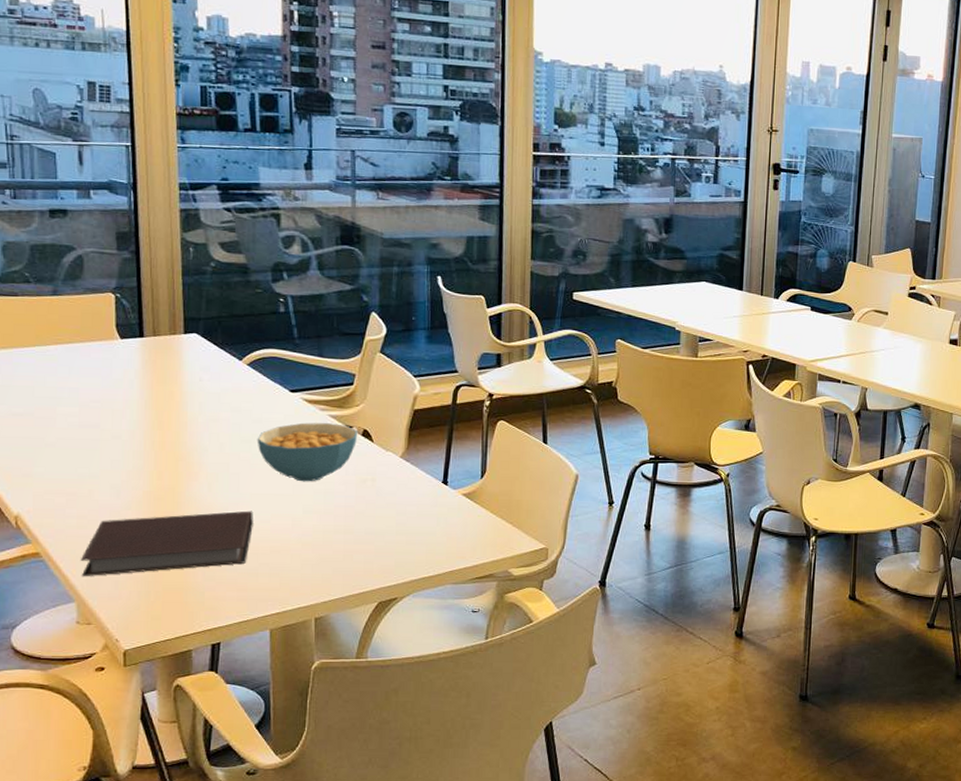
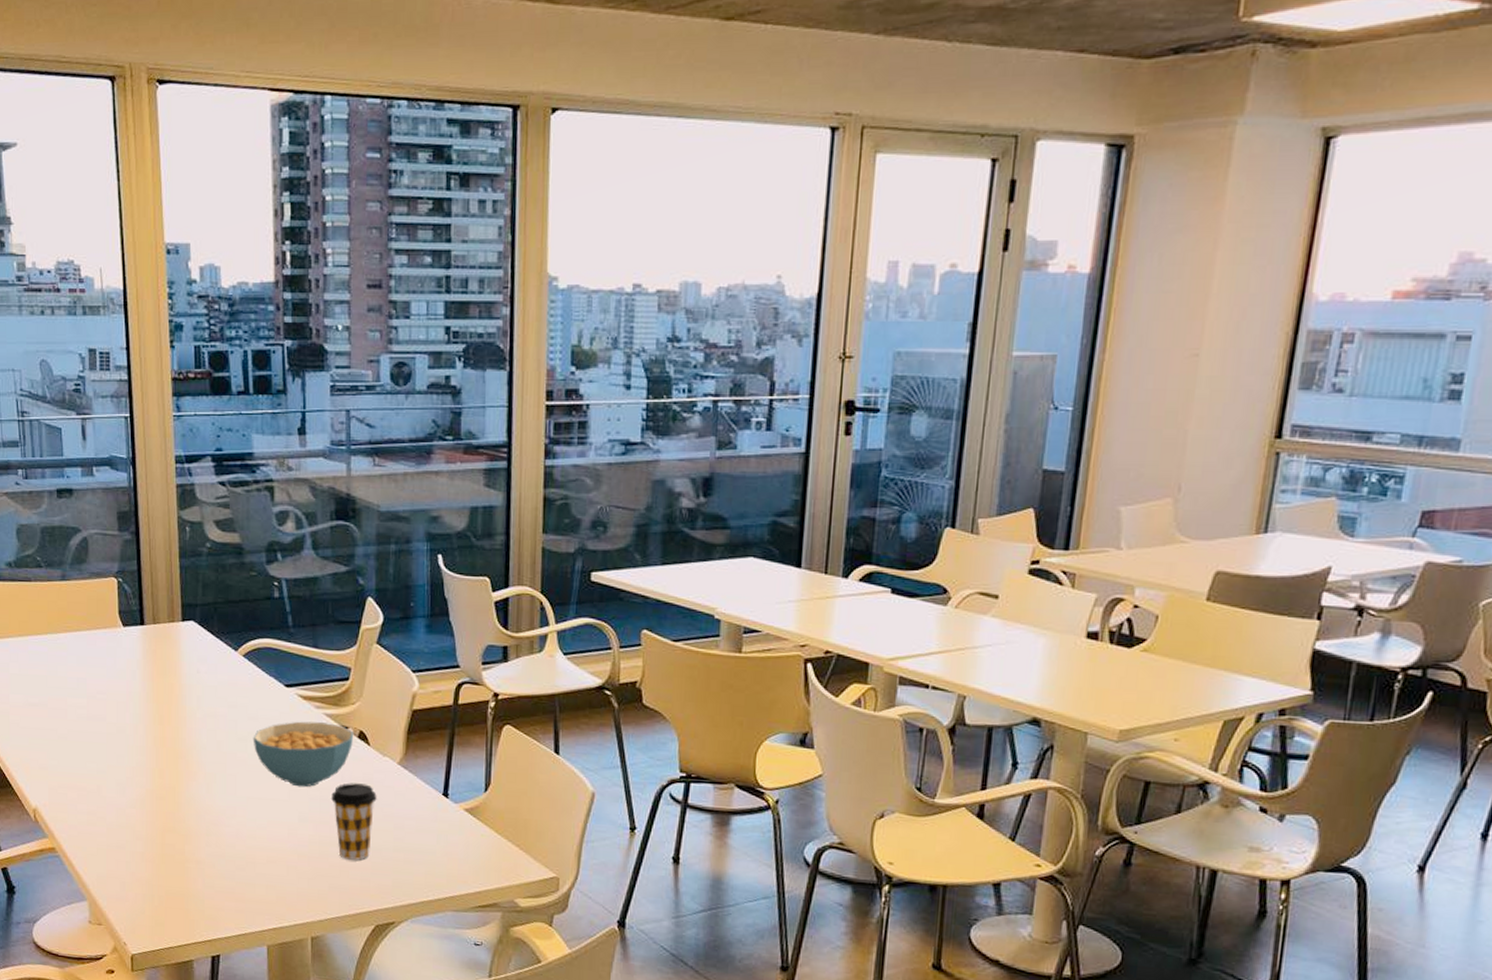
notebook: present [81,510,253,577] -> none [92,815,250,876]
coffee cup: none [336,476,380,545] -> present [331,783,377,860]

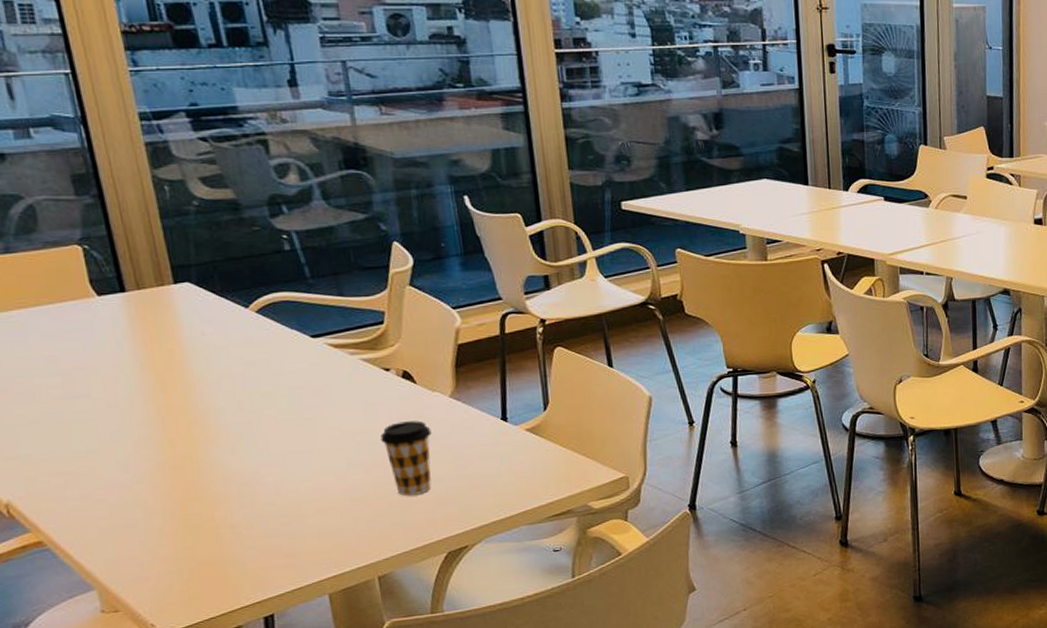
cereal bowl: present [253,721,354,788] -> none [280,367,398,434]

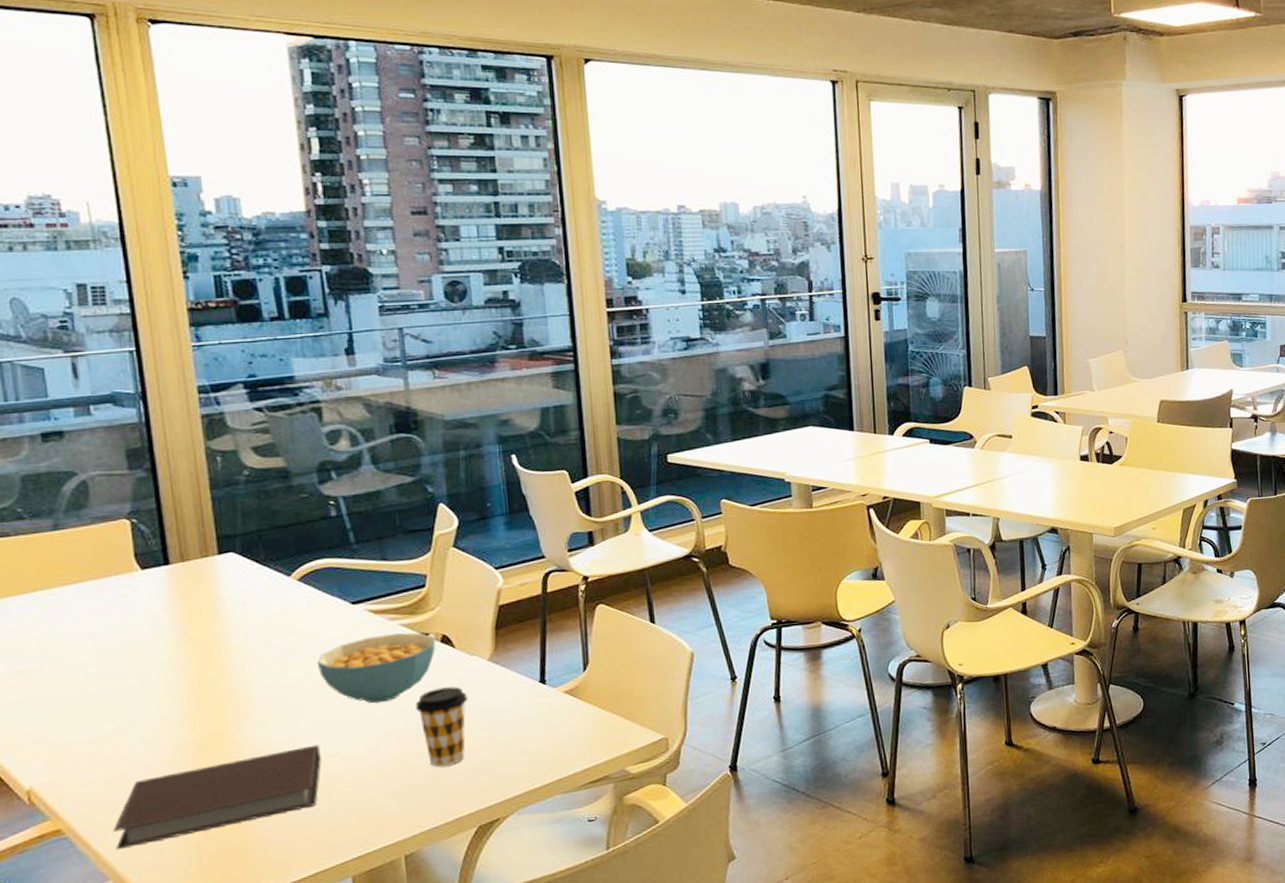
notebook: none [94,470,292,562] -> present [114,744,321,850]
cereal bowl: none [280,367,398,434] -> present [316,632,436,704]

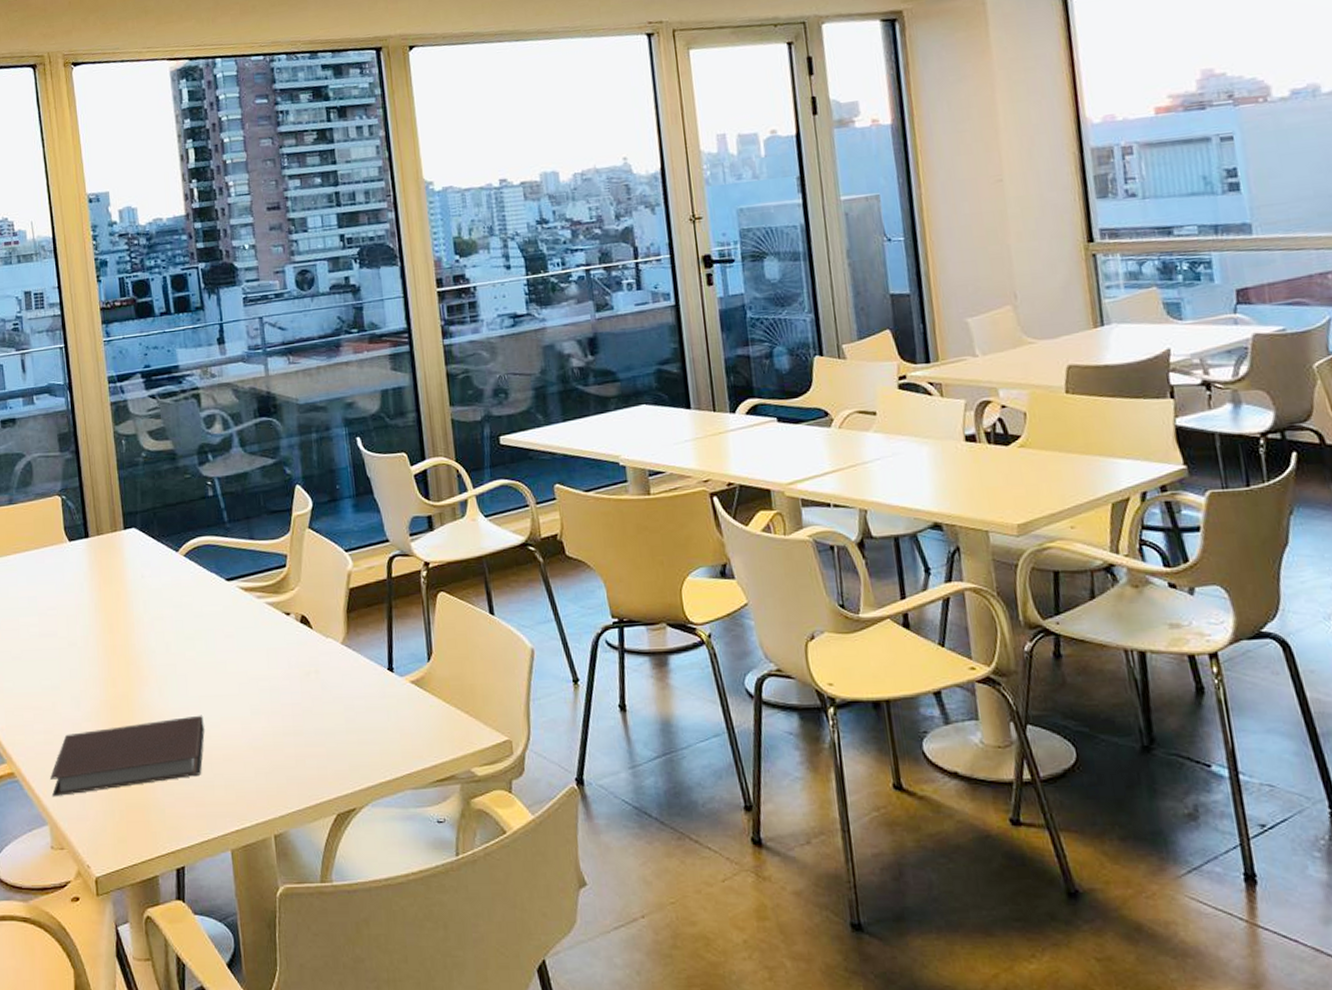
cereal bowl: present [316,632,436,704] -> none [199,611,297,679]
coffee cup: present [416,686,468,767] -> none [280,668,325,748]

